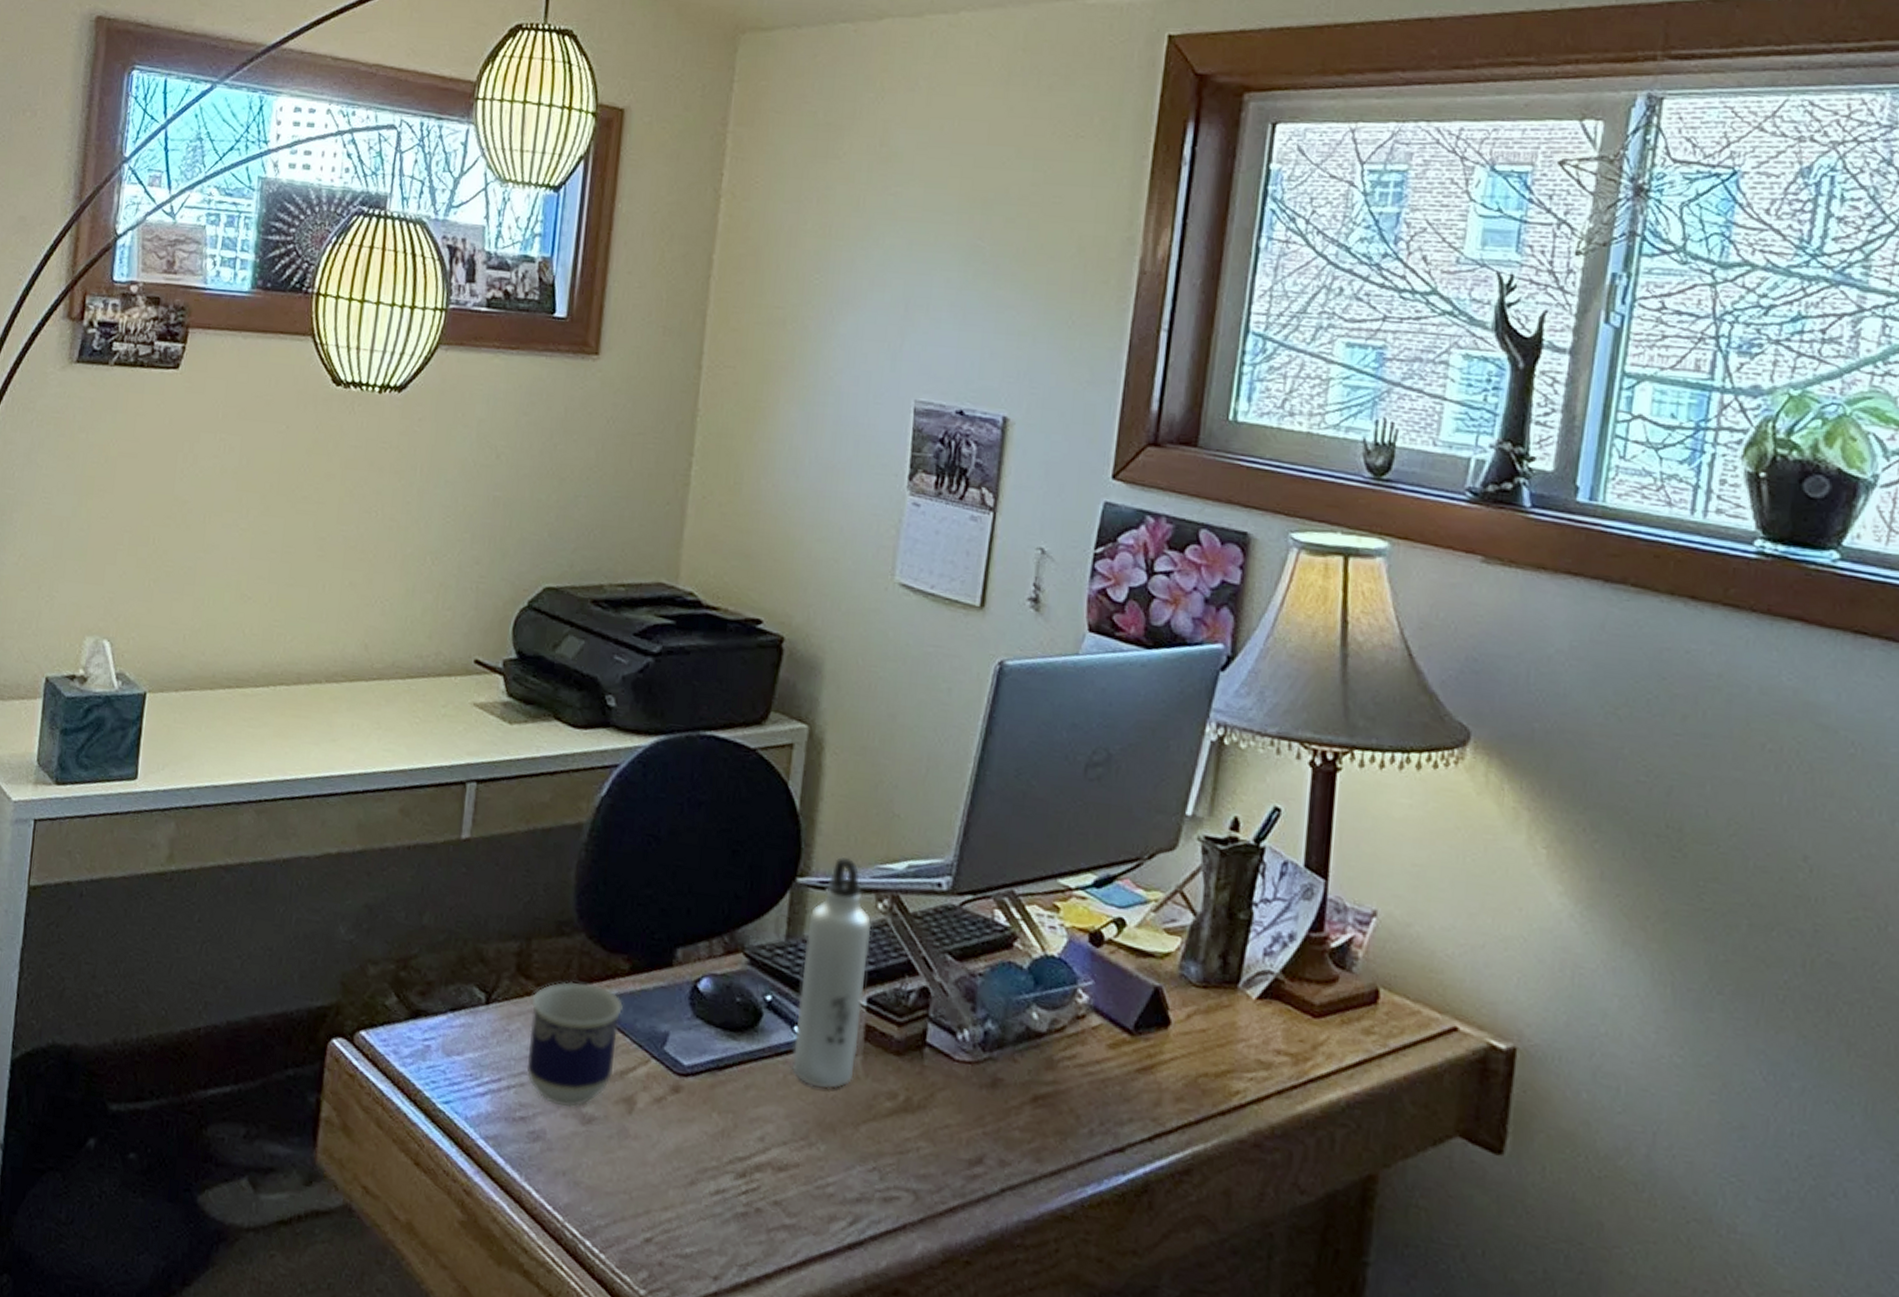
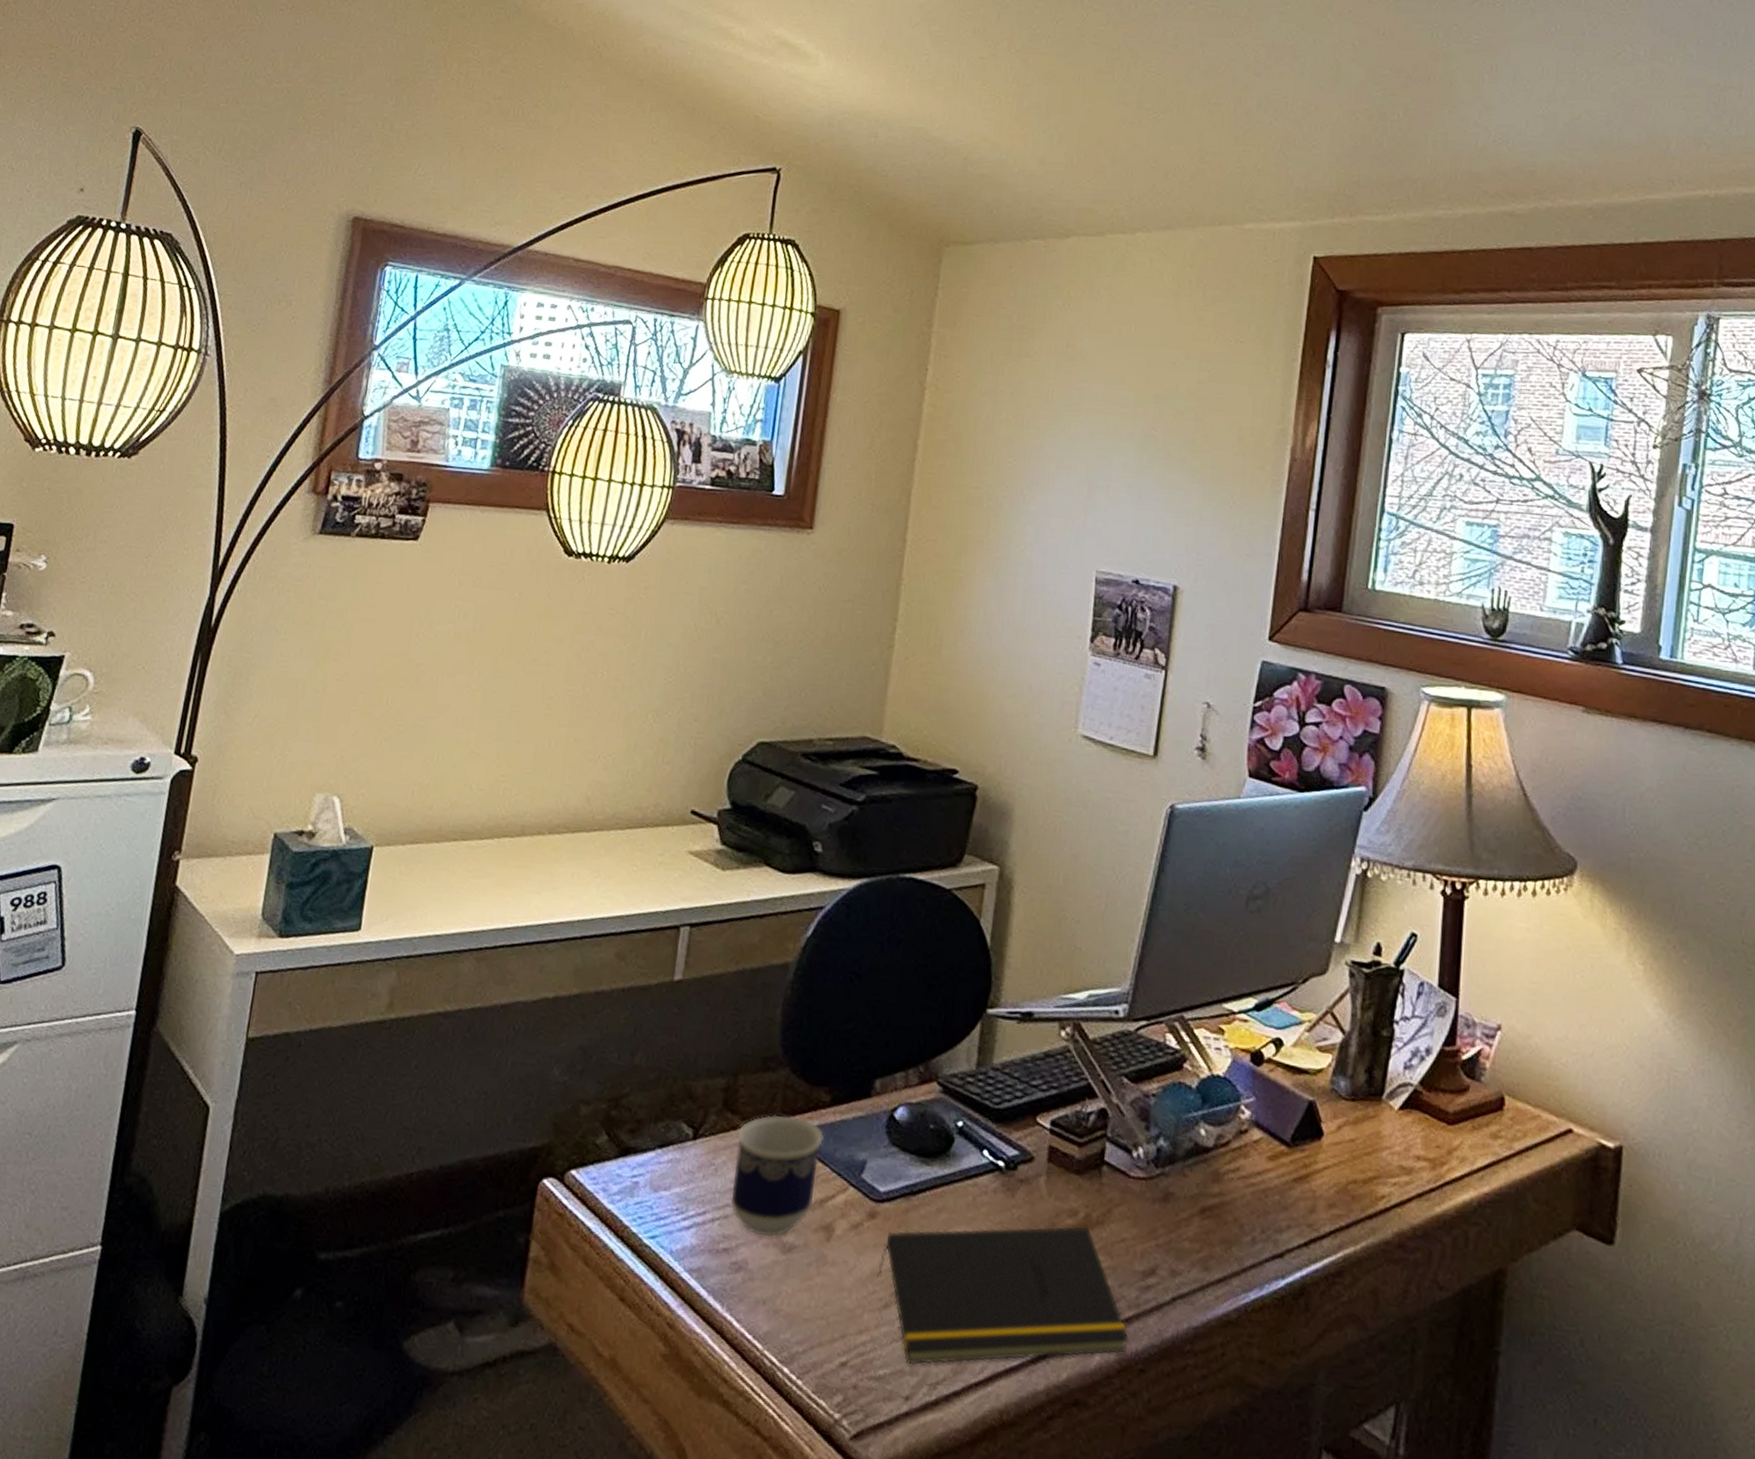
notepad: none [682,1106,954,1245] -> present [877,1225,1129,1366]
water bottle: present [792,856,872,1089] -> none [981,988,1056,1209]

